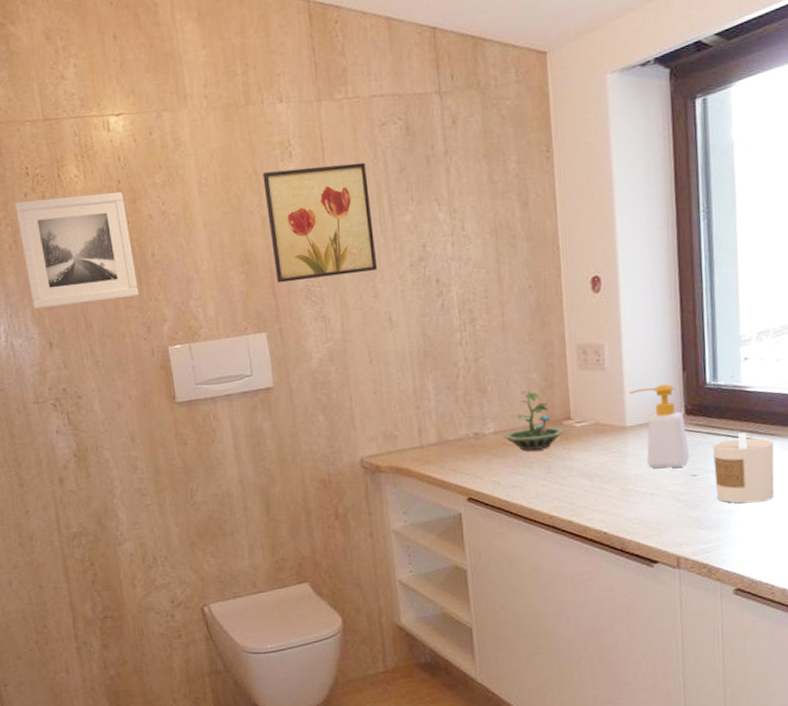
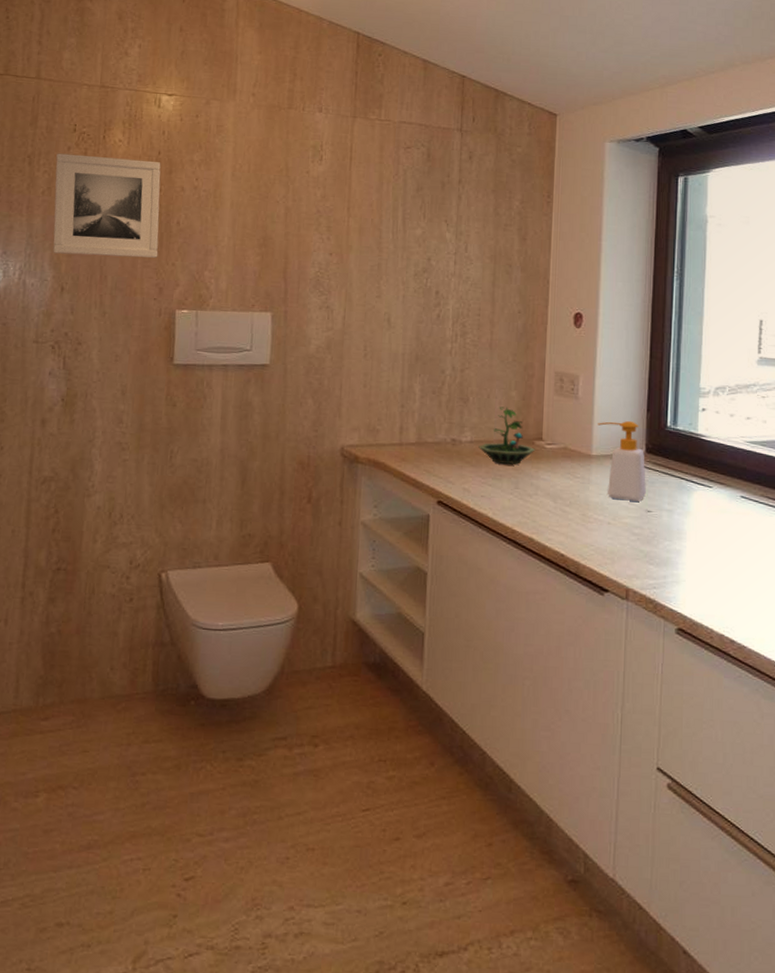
wall art: present [262,162,378,283] -> none [289,169,387,274]
candle: present [713,433,775,504] -> none [667,478,722,547]

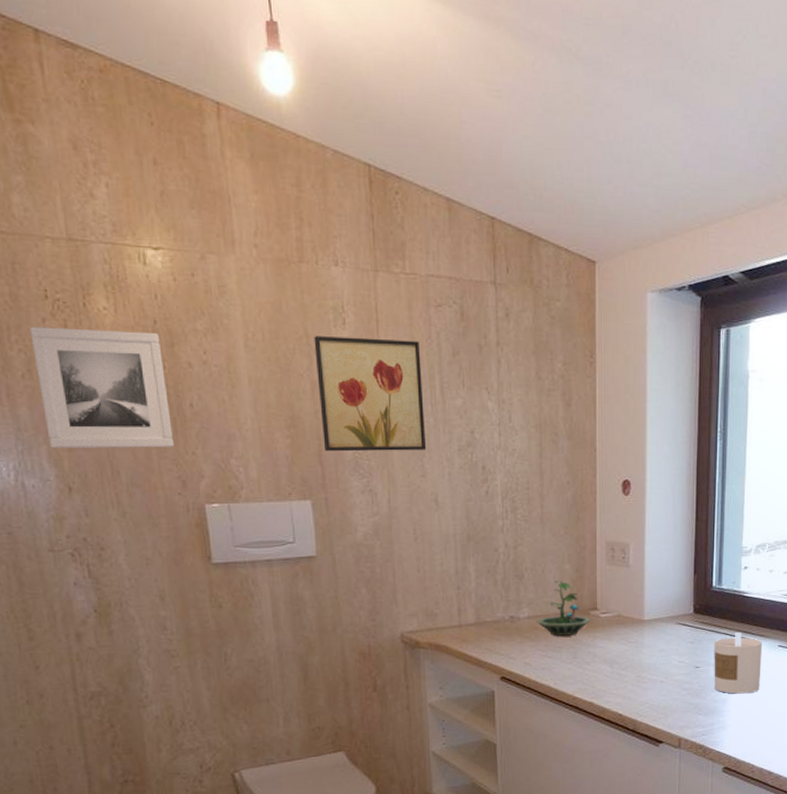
wall art: none [289,169,387,274] -> present [314,336,427,452]
soap bottle: present [598,421,646,502] -> none [649,585,694,660]
candle: none [667,478,722,547] -> present [714,632,762,694]

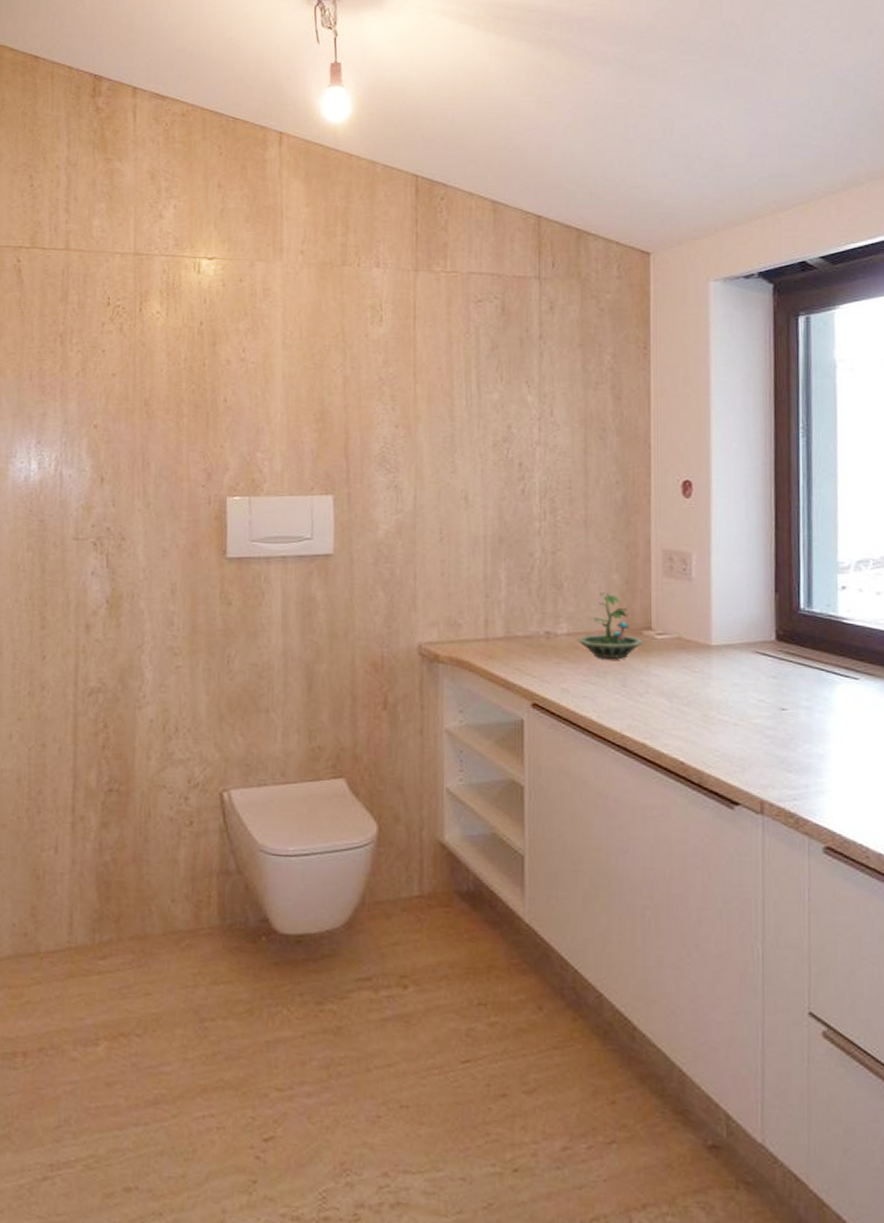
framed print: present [30,326,175,449] -> none [89,330,205,441]
wall art: present [314,336,427,452] -> none [349,333,459,446]
candle: present [714,632,762,694] -> none [805,668,872,749]

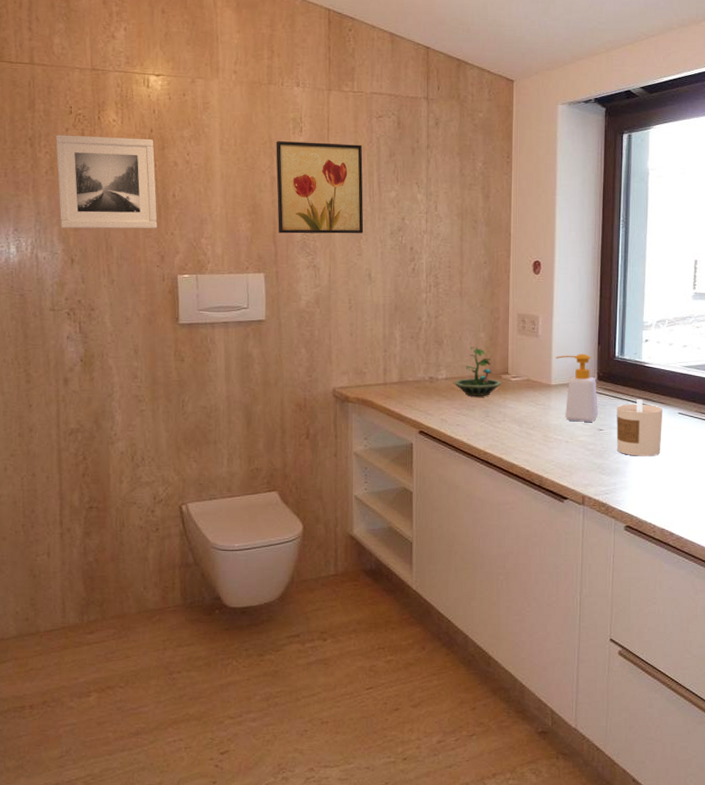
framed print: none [89,330,205,441] -> present [56,134,158,229]
wall art: none [349,333,459,446] -> present [276,141,364,234]
soap bottle: none [717,604,778,698] -> present [556,354,598,422]
candle: none [805,668,872,749] -> present [616,399,662,457]

